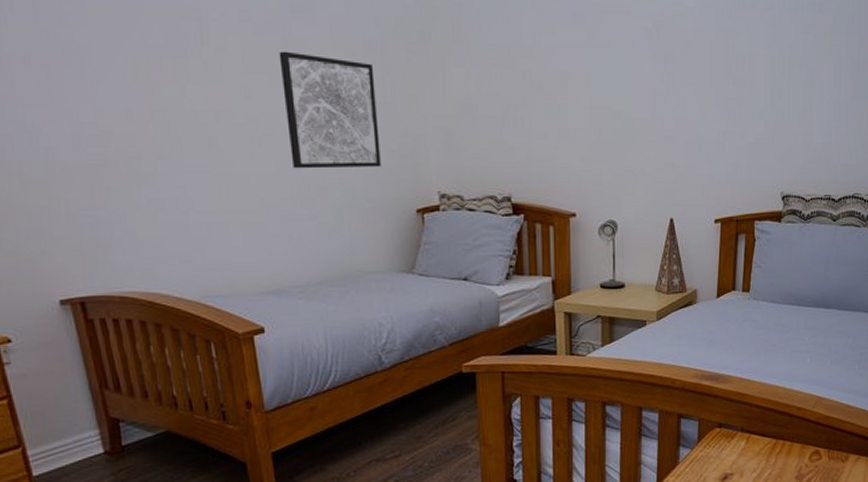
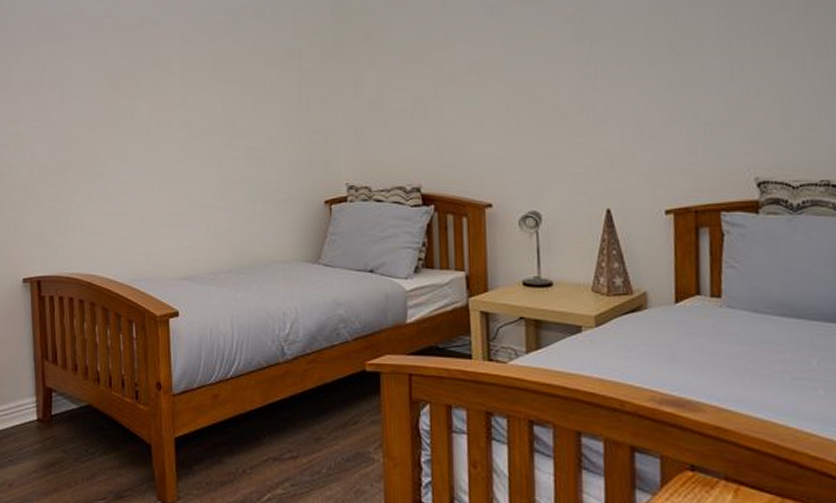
wall art: present [279,51,381,169] -> none [211,64,293,165]

